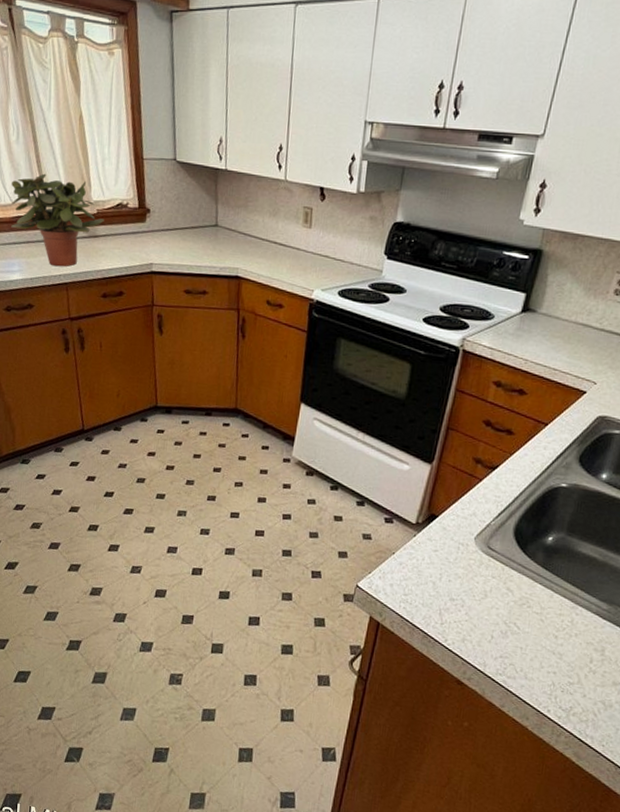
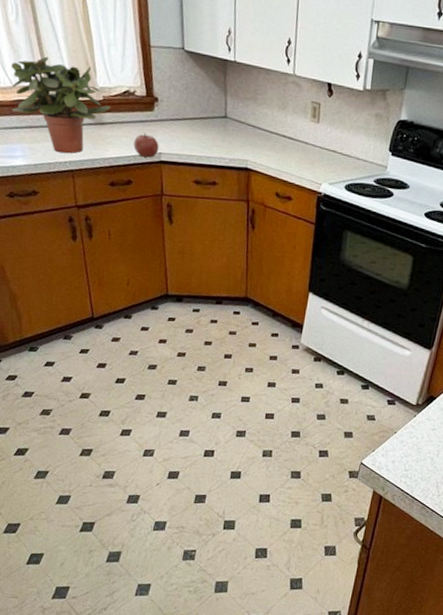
fruit: none [126,243,150,269] -> present [134,132,159,158]

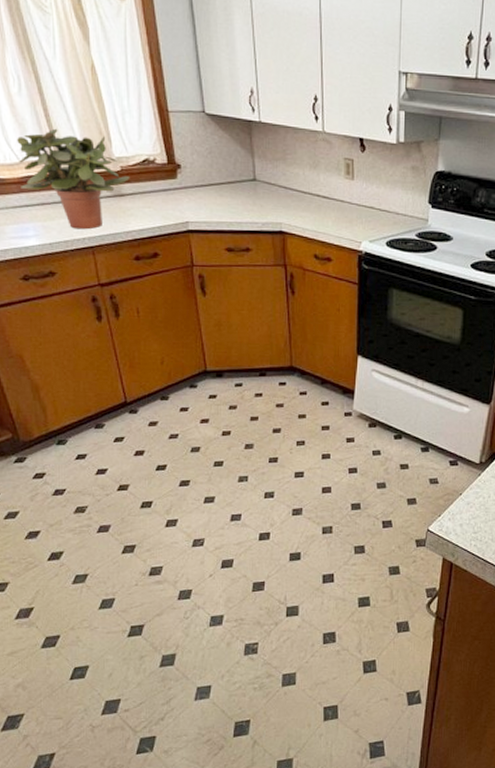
fruit: present [134,132,159,158] -> none [158,201,185,228]

